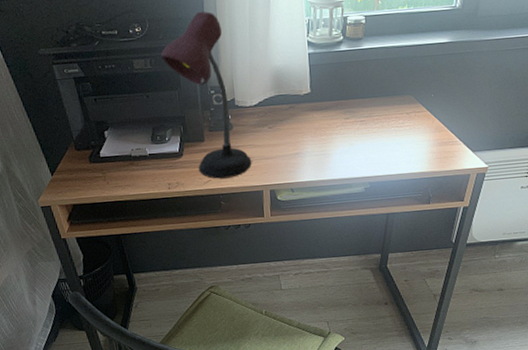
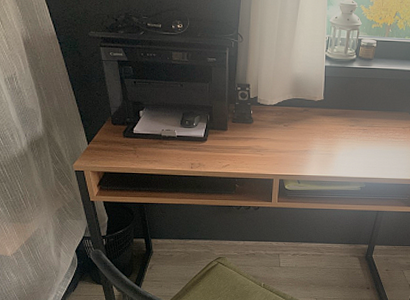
desk lamp: present [161,11,252,179] -> none [198,17,267,165]

